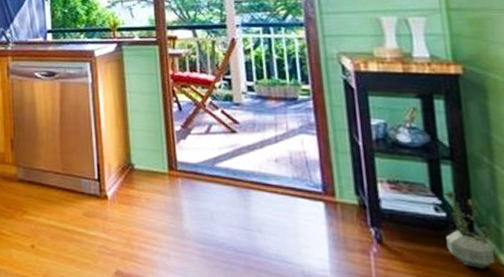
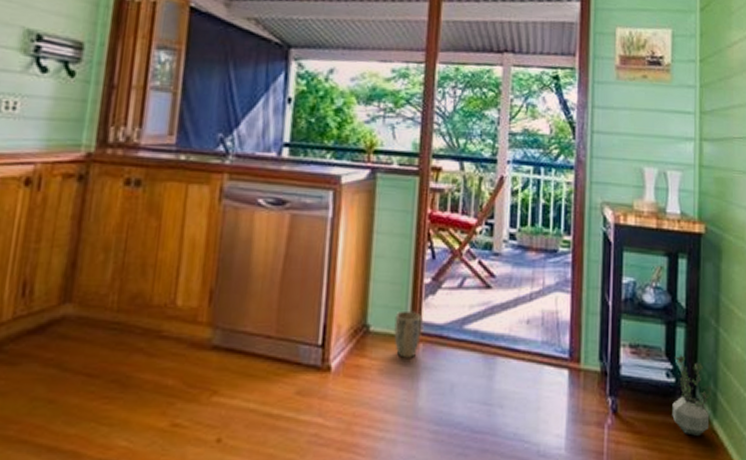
plant pot: none [154,152,178,190] -> present [394,310,421,358]

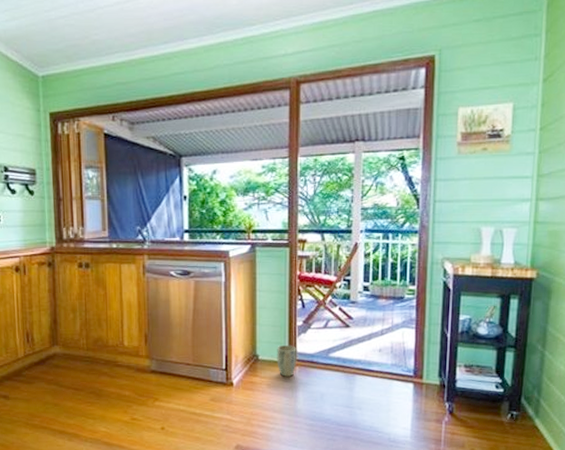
potted plant: present [672,355,711,436] -> none [499,372,535,430]

